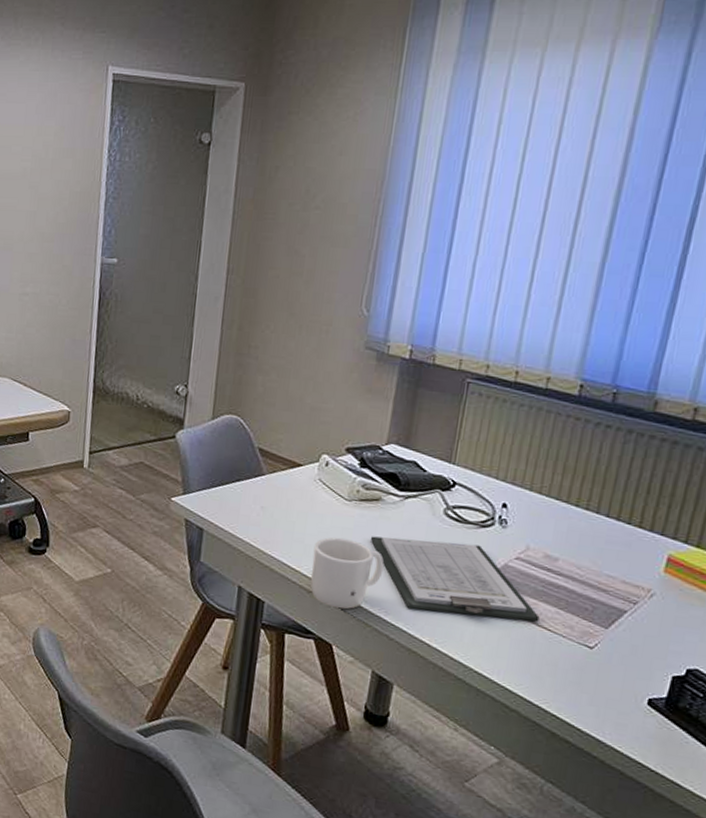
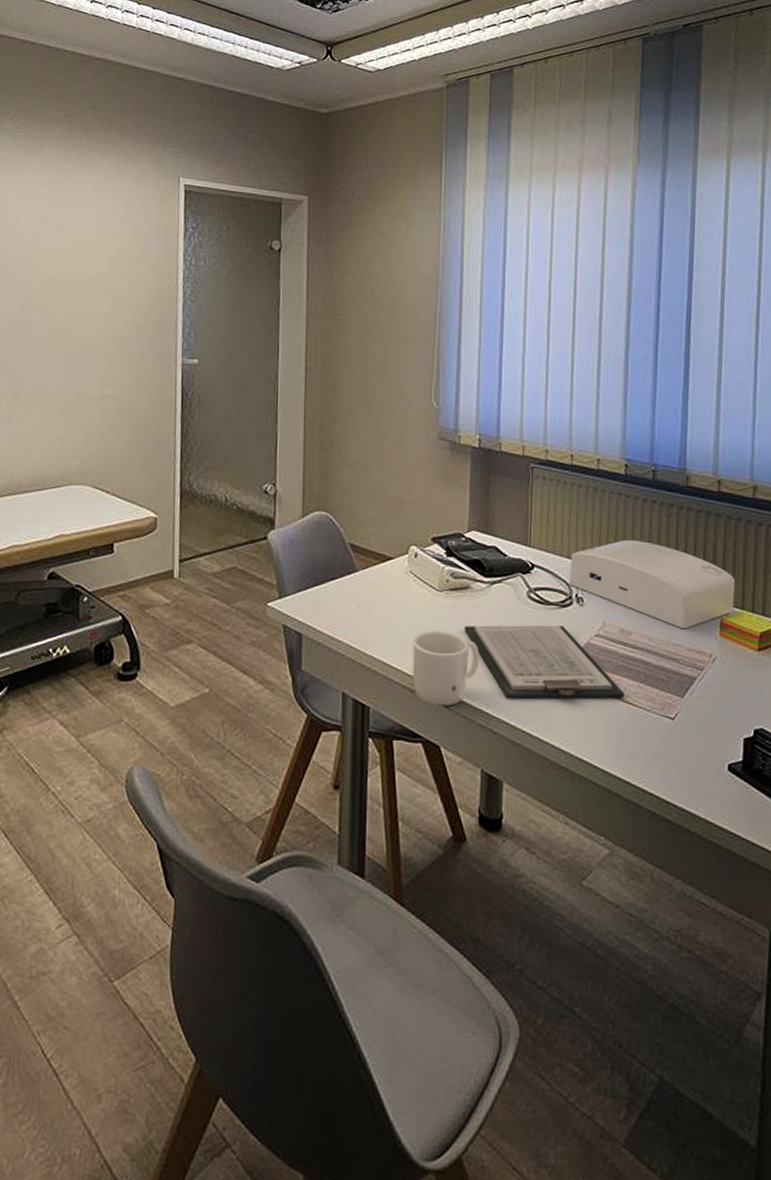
tissue dispenser: none [492,464,696,562] -> present [568,540,736,630]

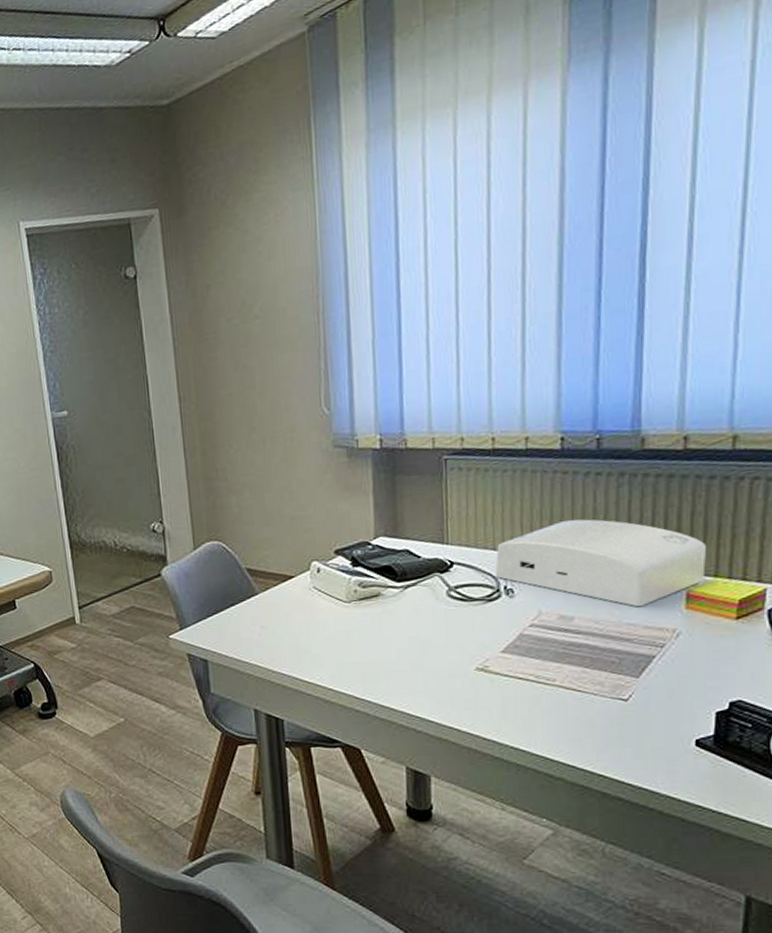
mug: present [412,630,480,706] -> none [322,640,397,712]
clipboard: present [464,625,624,699] -> none [377,620,567,698]

